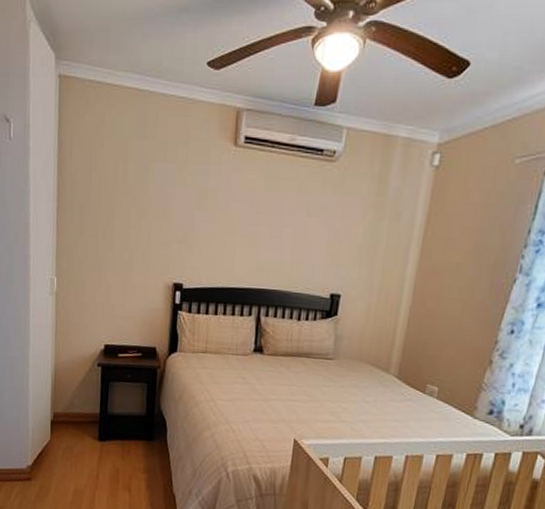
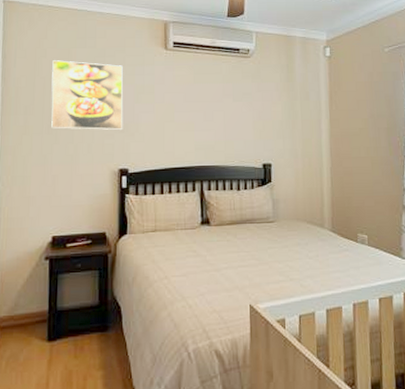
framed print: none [106,152,185,239] -> present [51,60,123,130]

